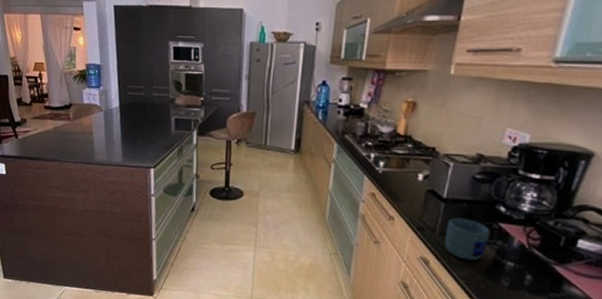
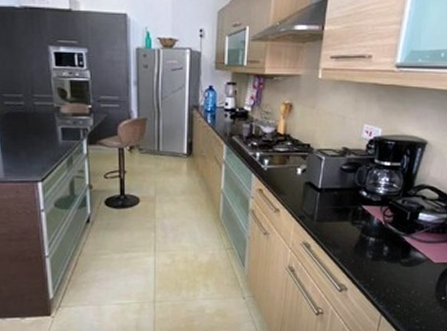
mug: present [445,217,491,261] -> none [322,204,357,240]

